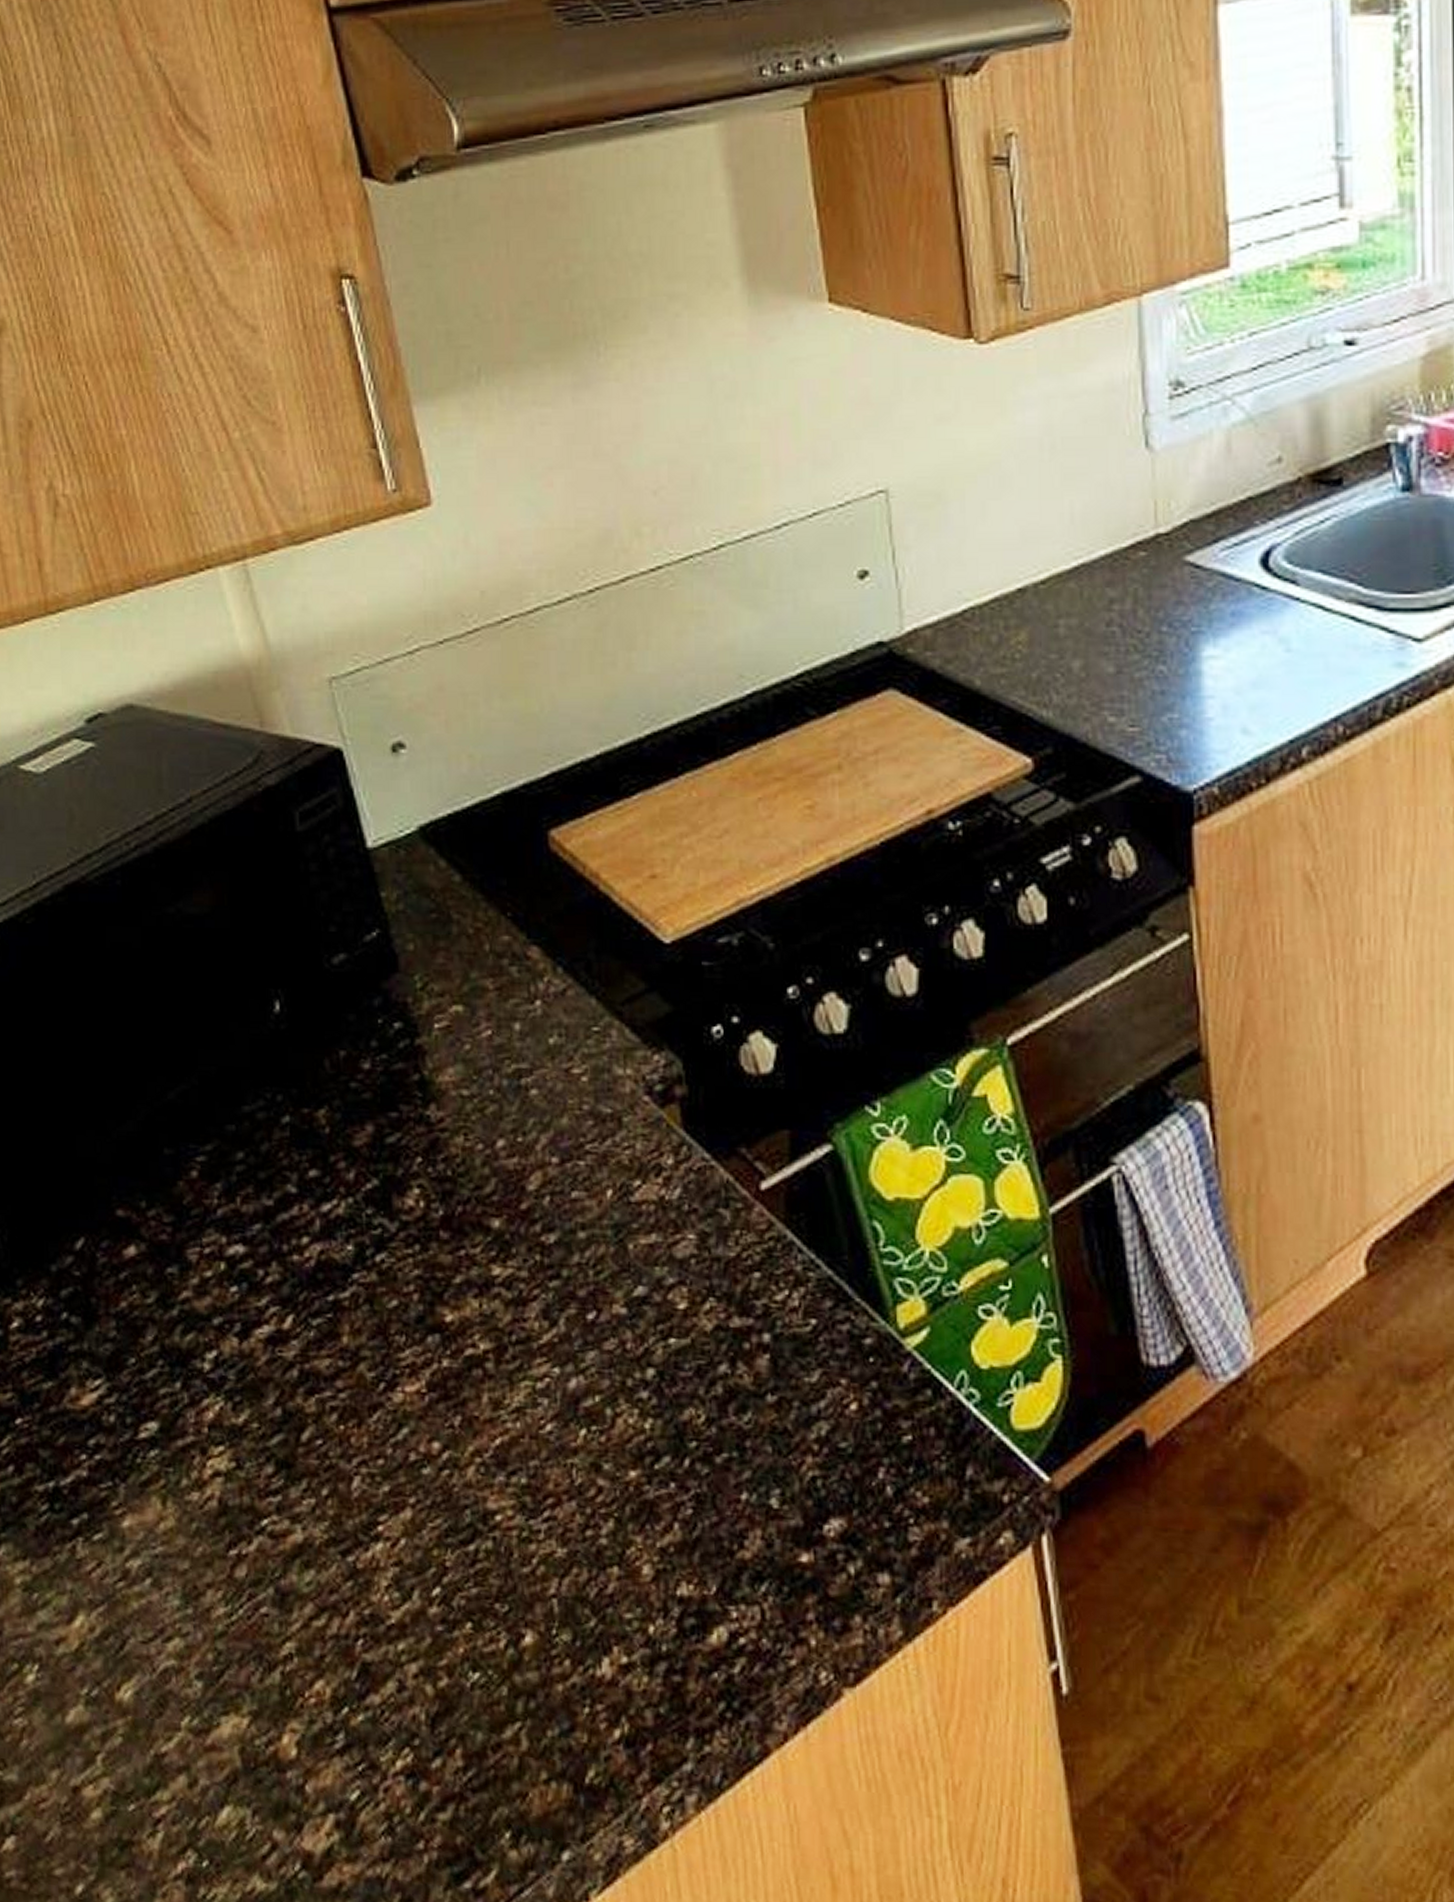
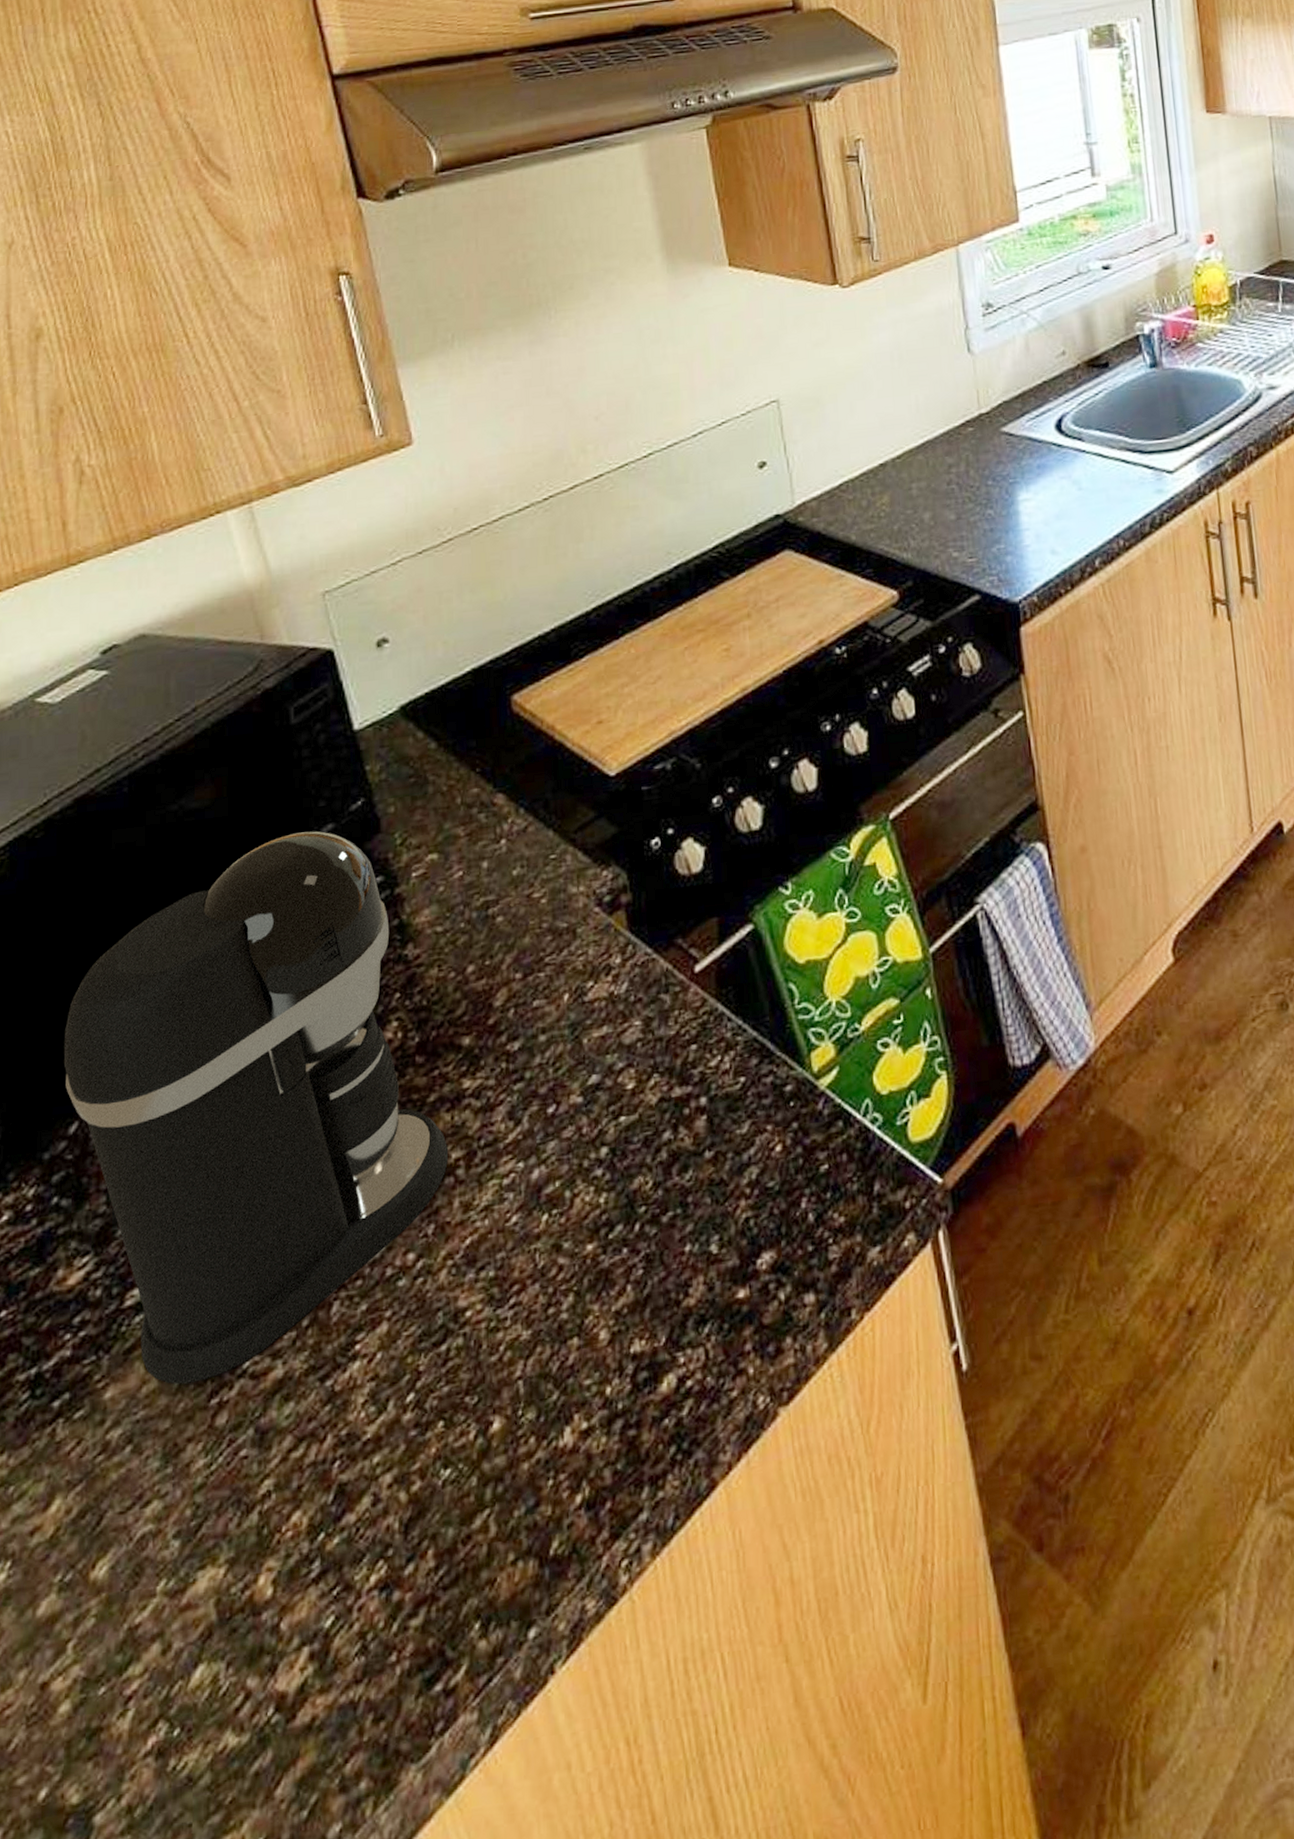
coffee maker: none [65,958,477,1530] -> present [63,831,449,1385]

